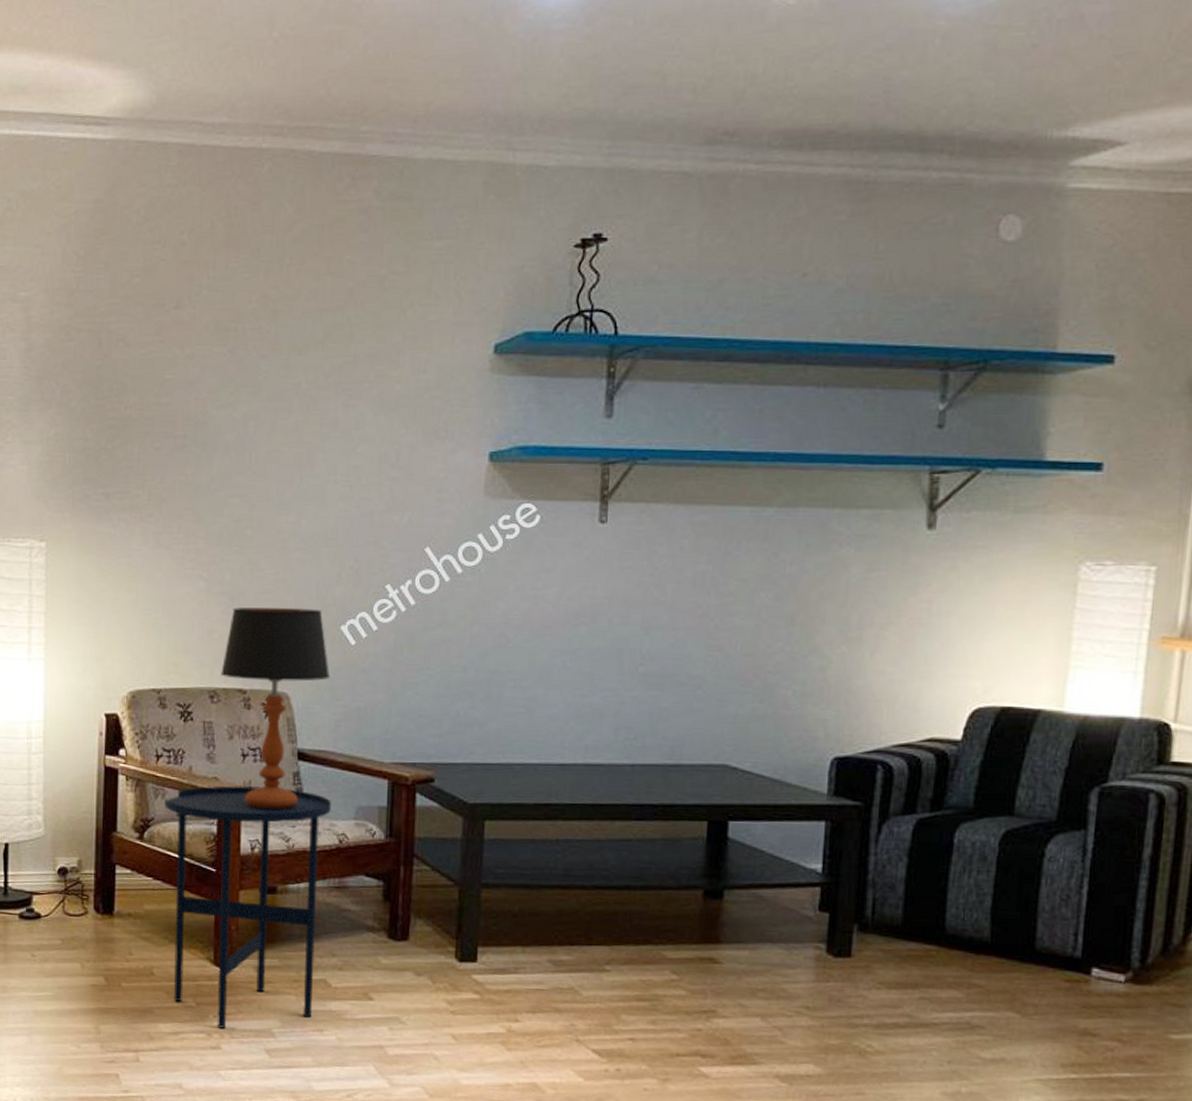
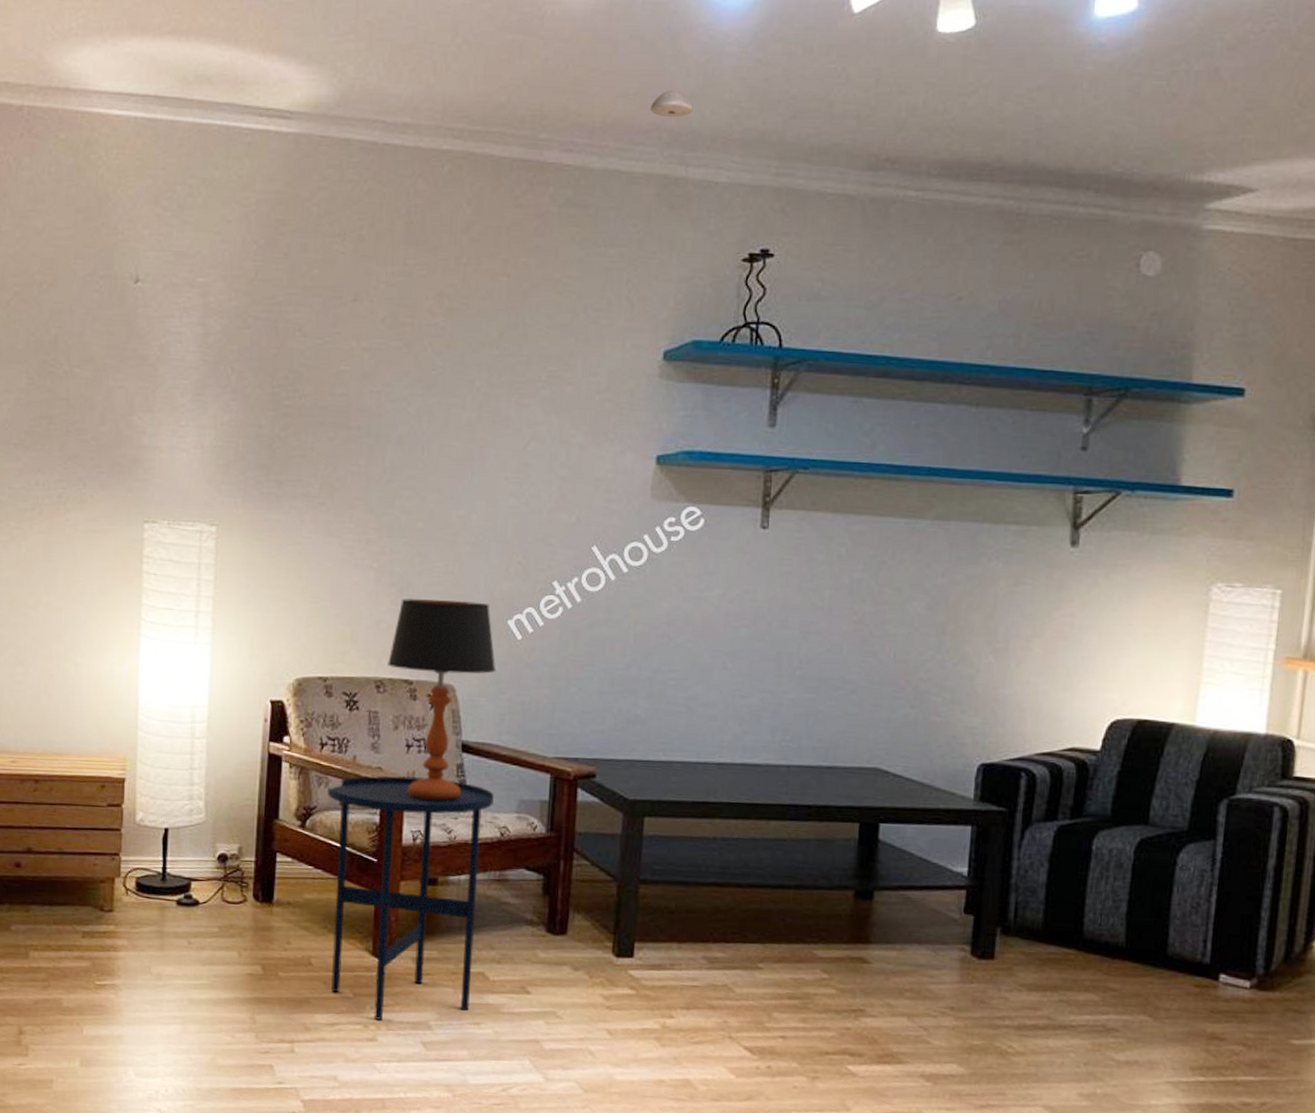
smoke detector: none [474,73,519,102] -> present [650,90,693,118]

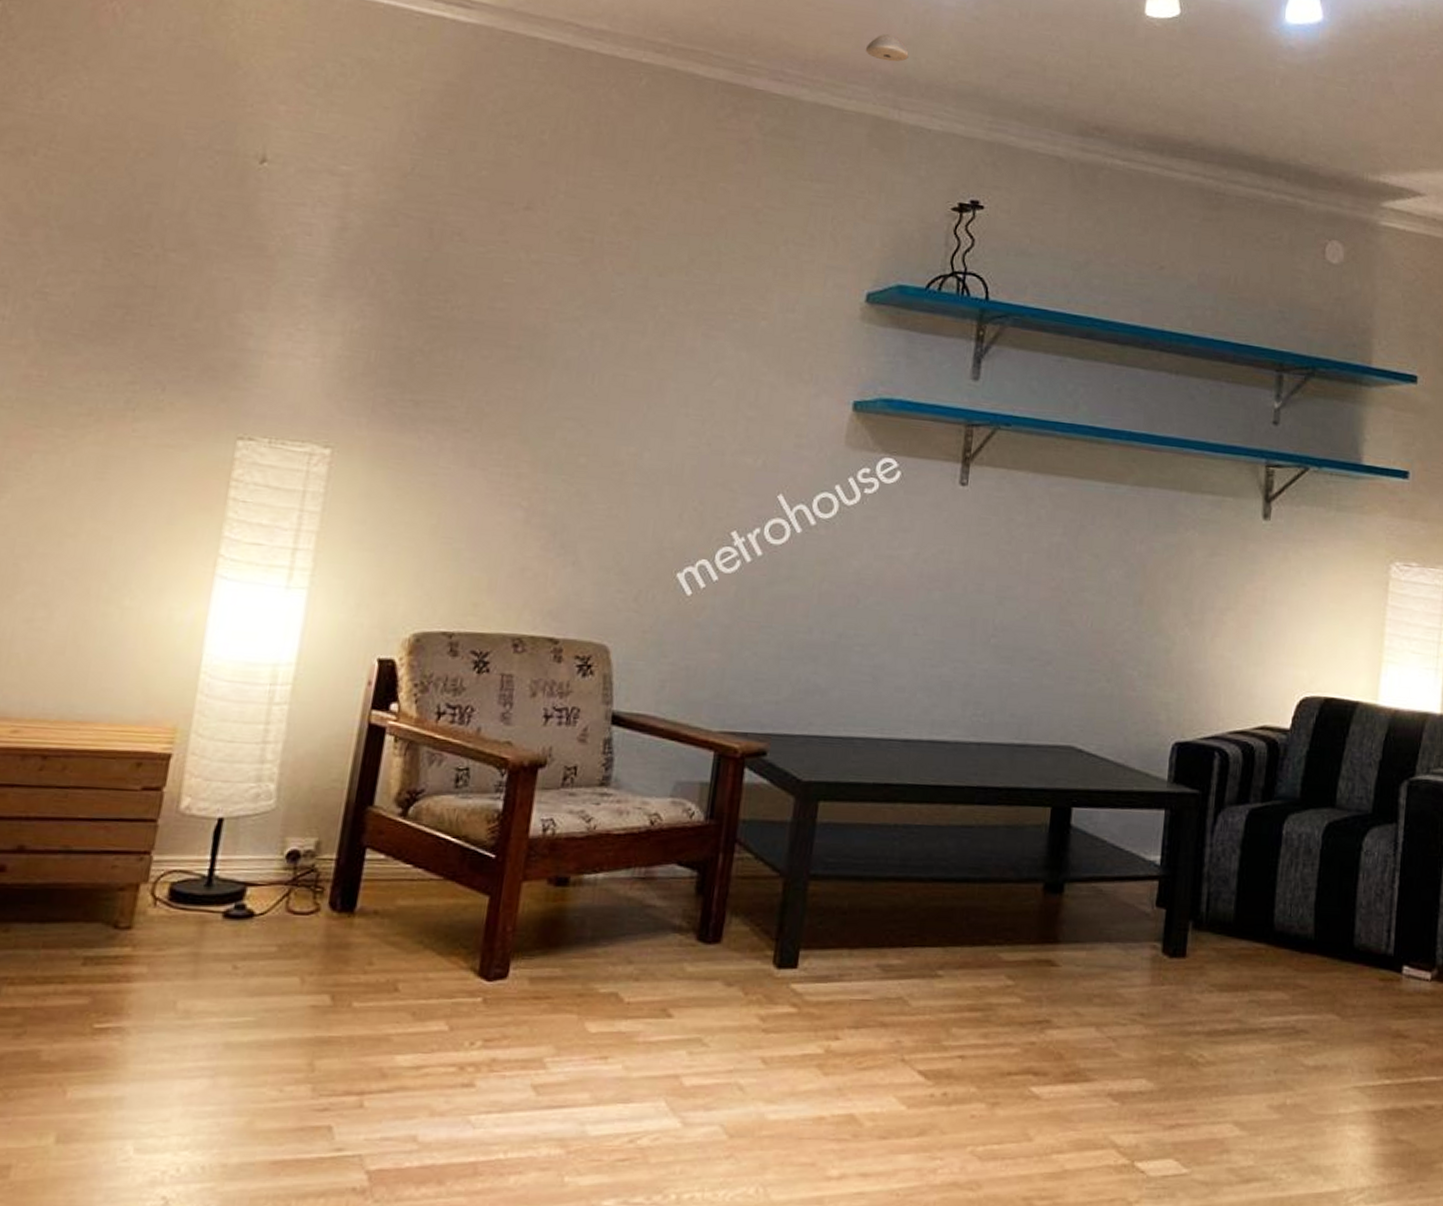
side table: present [328,775,494,1020] -> none [421,751,646,1059]
table lamp: present [388,598,496,802] -> none [530,543,660,784]

